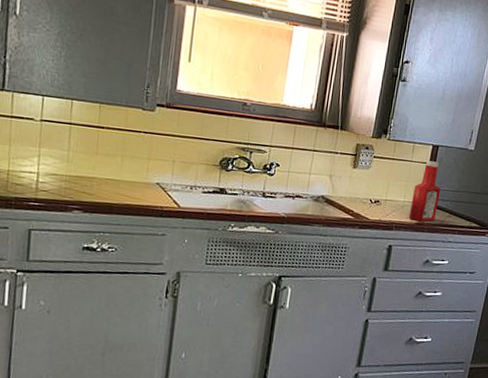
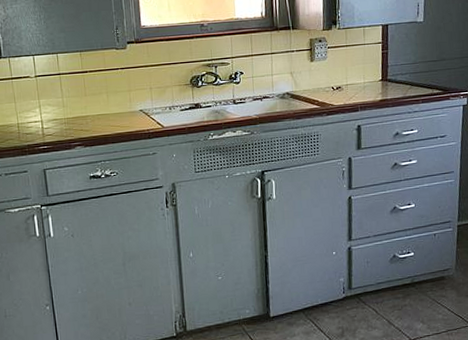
ketchup bottle: present [408,160,441,222] -> none [371,39,398,99]

